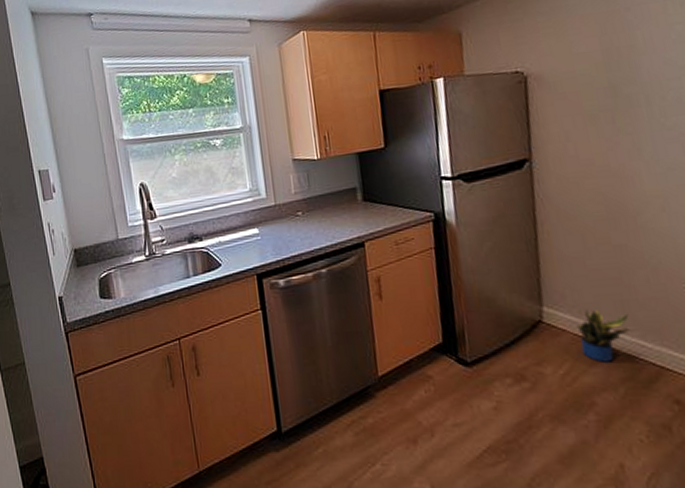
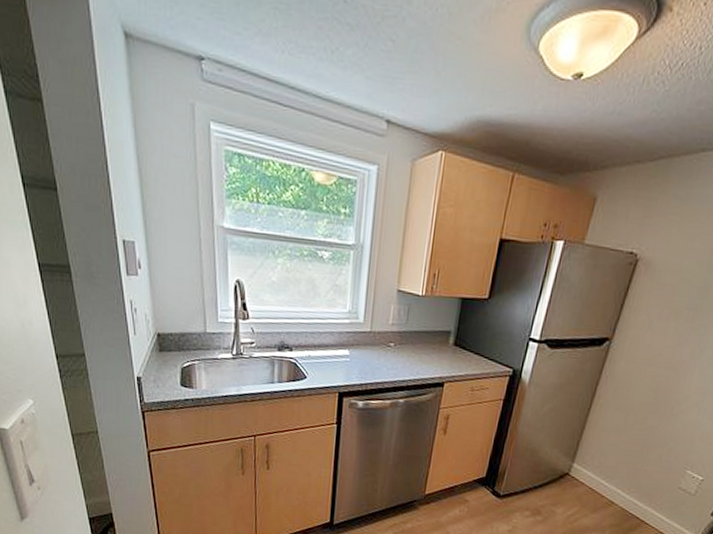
potted plant: present [576,309,630,363] -> none [590,470,636,512]

